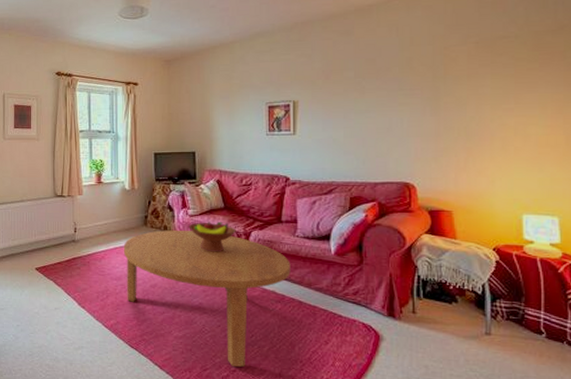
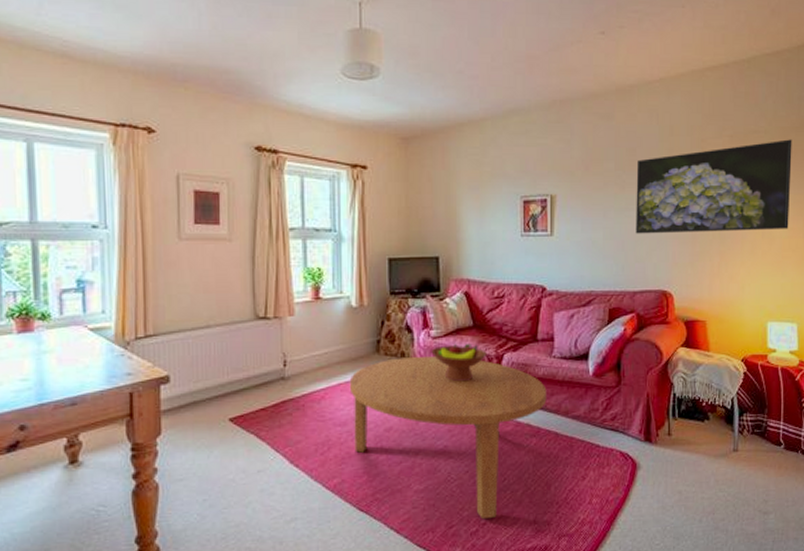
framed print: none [376,42,548,133] -> present [635,139,792,234]

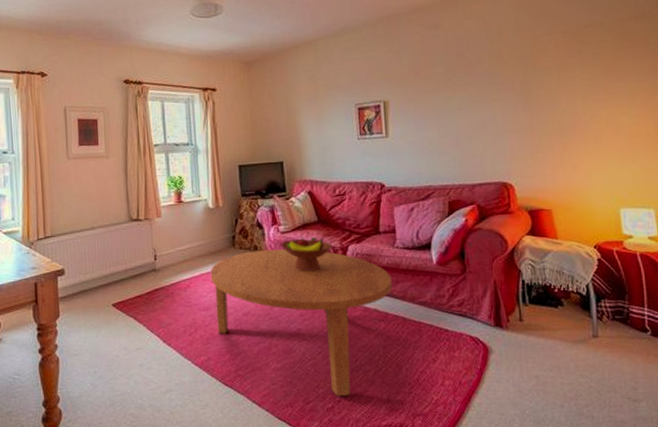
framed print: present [635,139,792,234] -> none [466,29,636,131]

